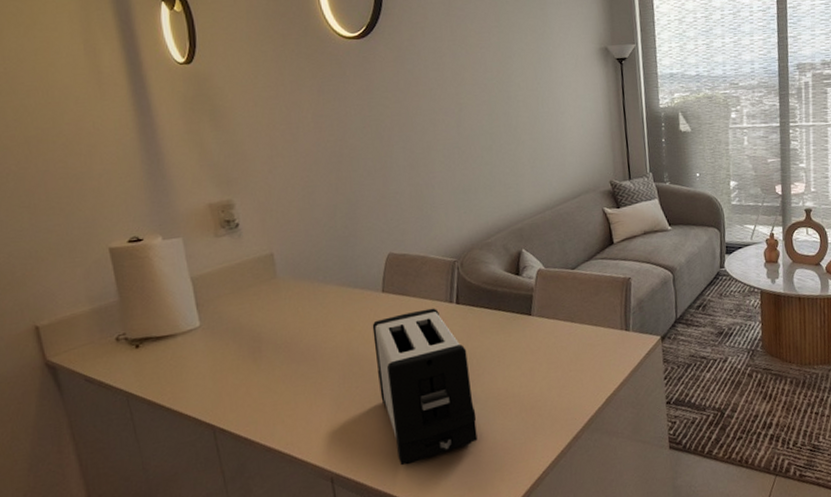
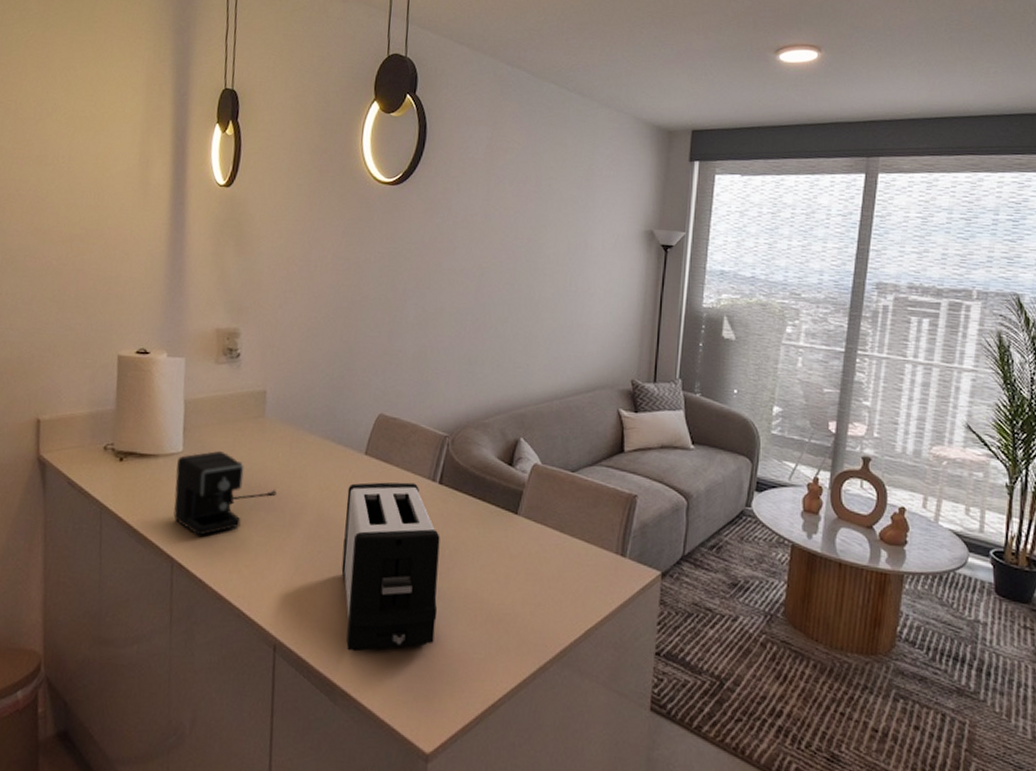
coffee maker: none [197,318,304,400] -> present [173,451,276,536]

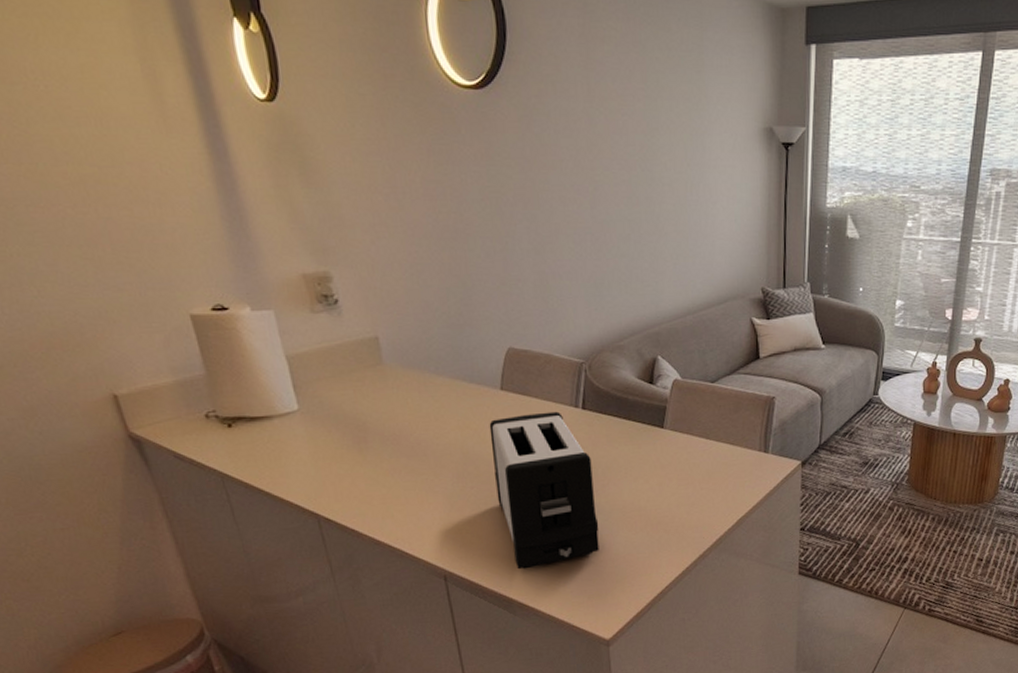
coffee maker: present [173,451,276,536] -> none [295,404,414,490]

